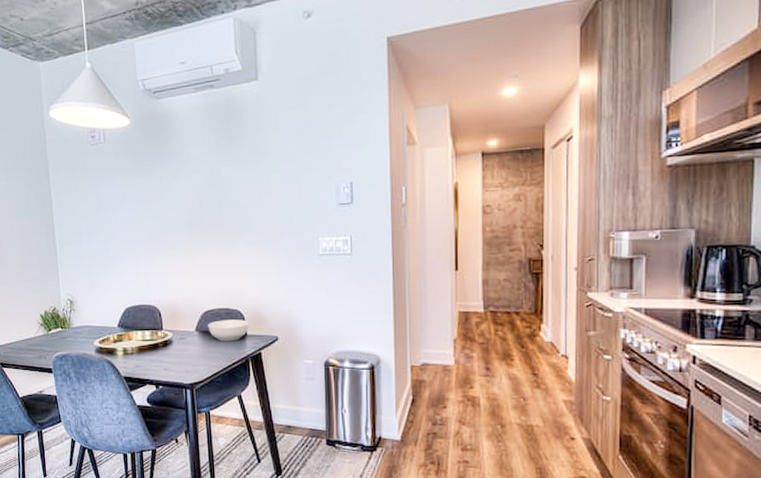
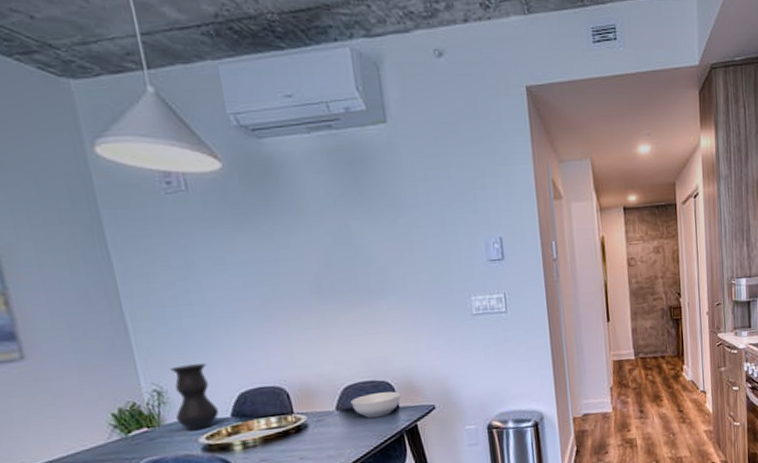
vase: none [79,281,109,335] -> present [169,363,219,432]

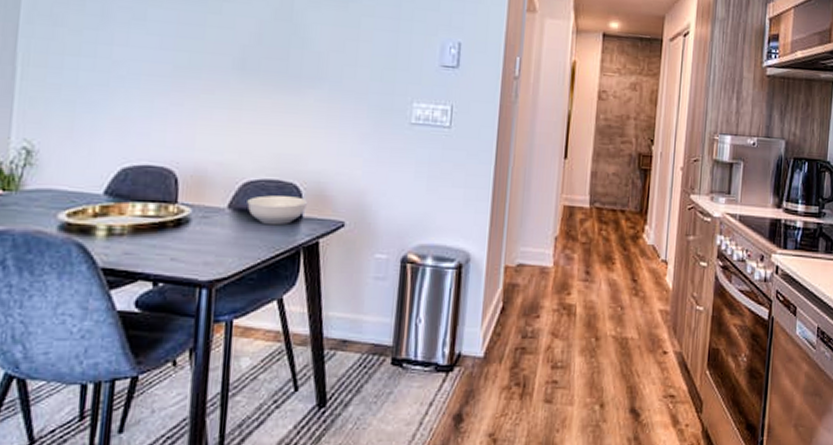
vase: present [169,363,219,432] -> none [40,124,92,204]

